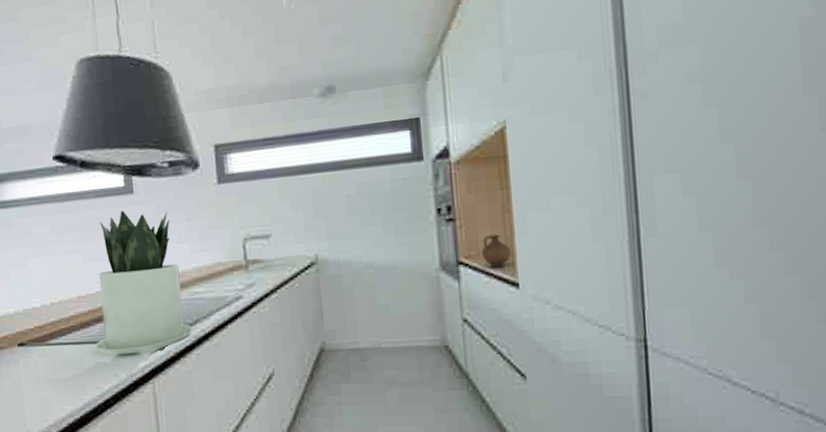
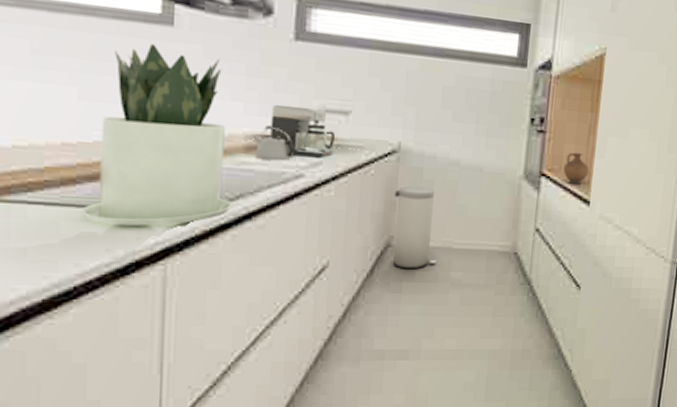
kettle: none [199,258,232,290] -> present [253,125,294,162]
coffee maker: none [209,237,263,281] -> present [270,105,336,159]
pedal bin: none [319,292,369,372] -> present [392,186,437,270]

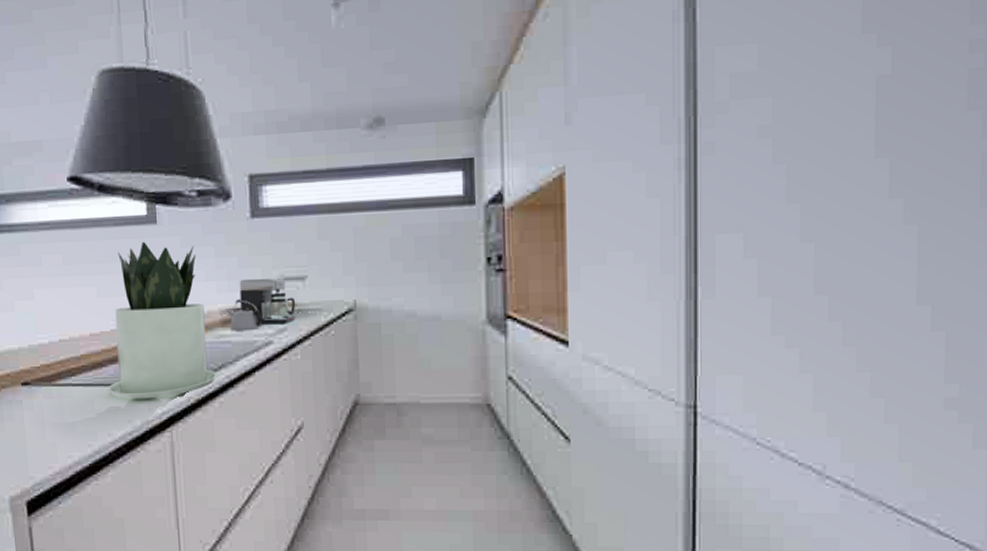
pedal bin: present [392,186,437,270] -> none [355,342,406,427]
ceramic jug: present [563,152,590,184] -> none [531,287,563,324]

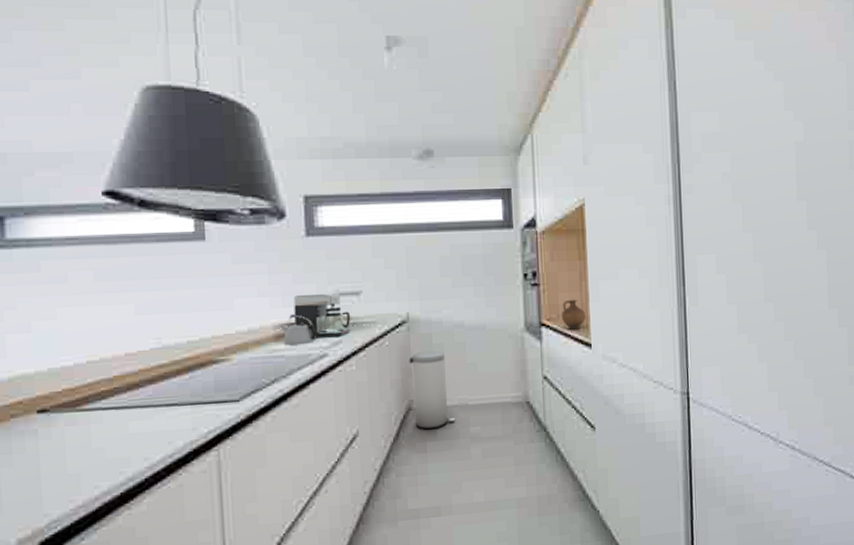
planter: present [108,241,217,399] -> none [145,258,269,421]
pedal bin: none [355,342,406,427] -> present [409,350,456,430]
ceramic jug: none [531,287,563,324] -> present [561,299,586,330]

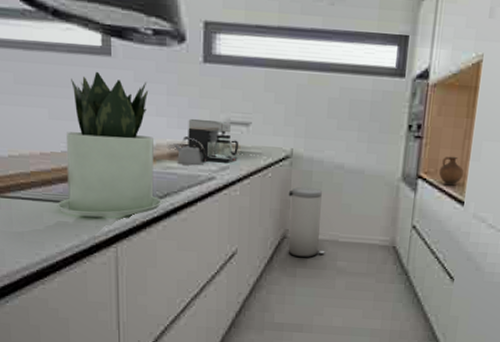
planter: none [145,258,269,421] -> present [57,71,162,218]

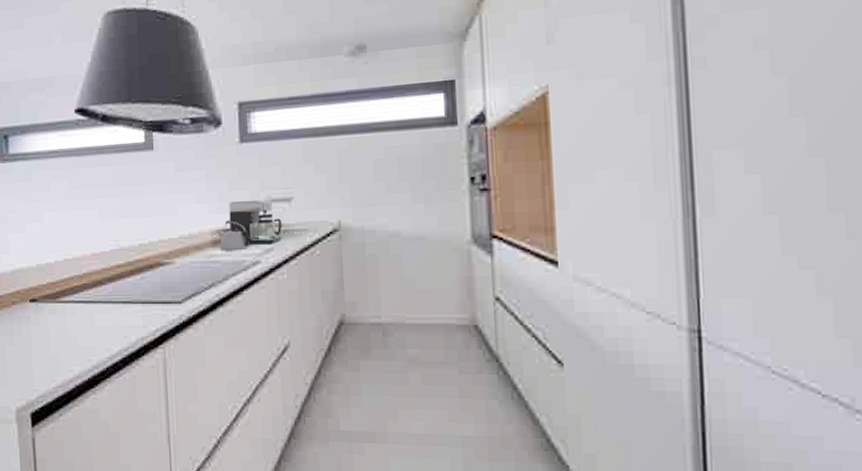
planter: present [57,71,162,218] -> none [107,166,207,316]
pedal bin: present [288,187,325,258] -> none [340,262,391,347]
ceramic jug: present [438,156,464,186] -> none [517,207,551,243]

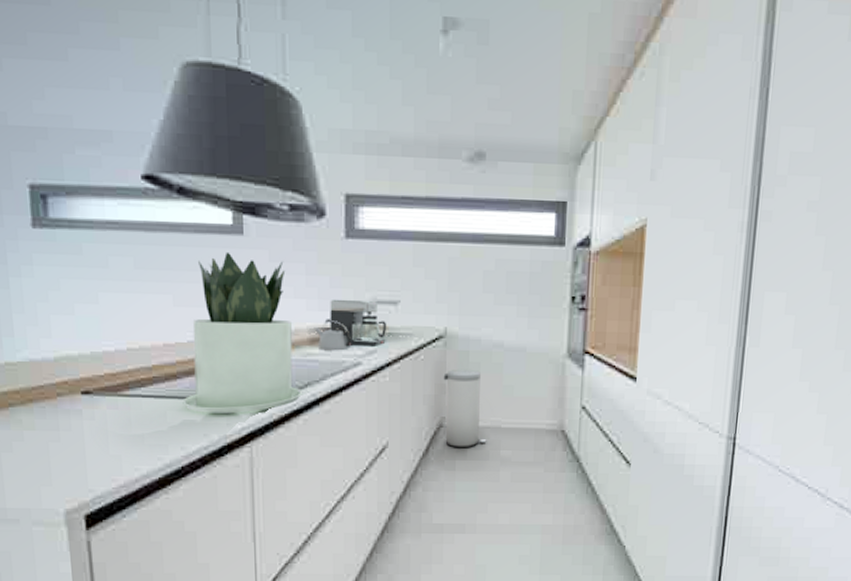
planter: none [107,166,207,316] -> present [182,251,302,414]
pedal bin: none [340,262,391,347] -> present [443,369,487,449]

